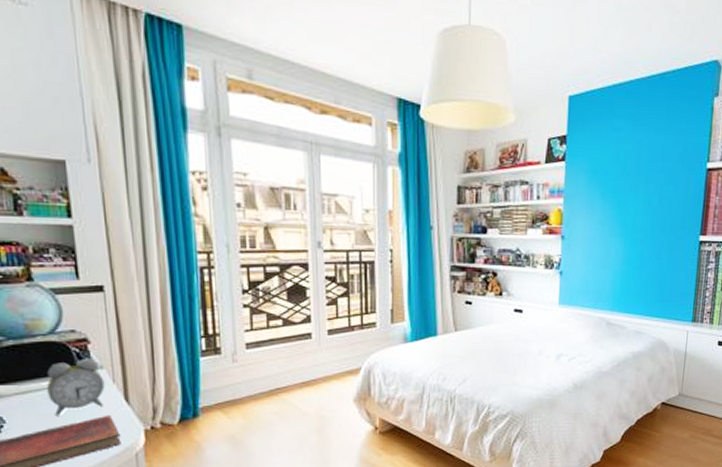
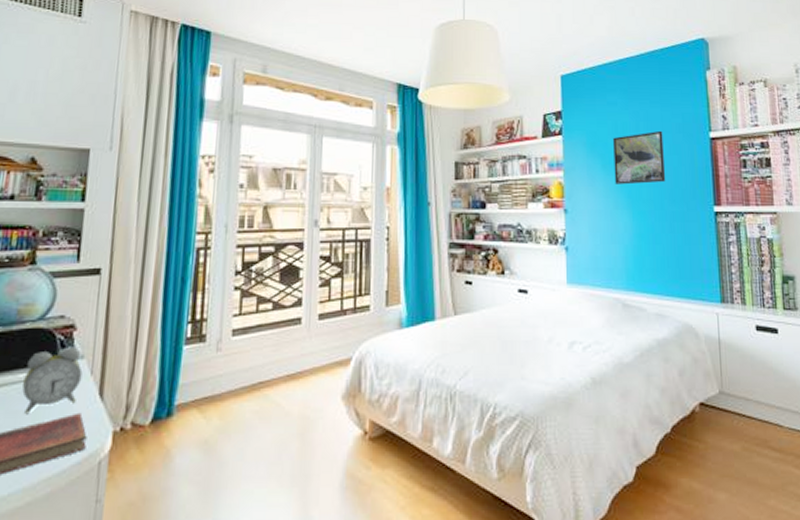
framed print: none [611,159,663,213] -> present [613,130,666,185]

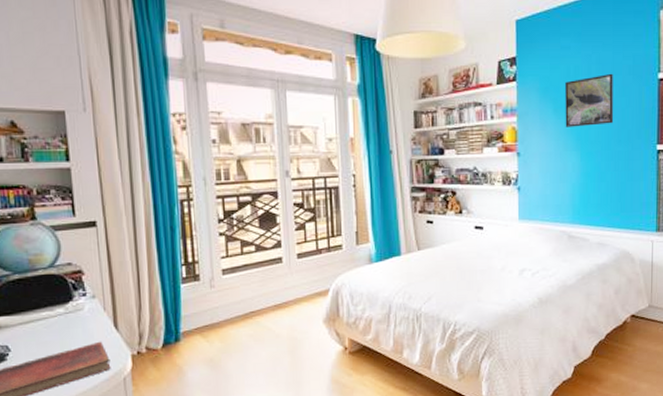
alarm clock: present [22,347,83,415] -> none [47,288,97,345]

